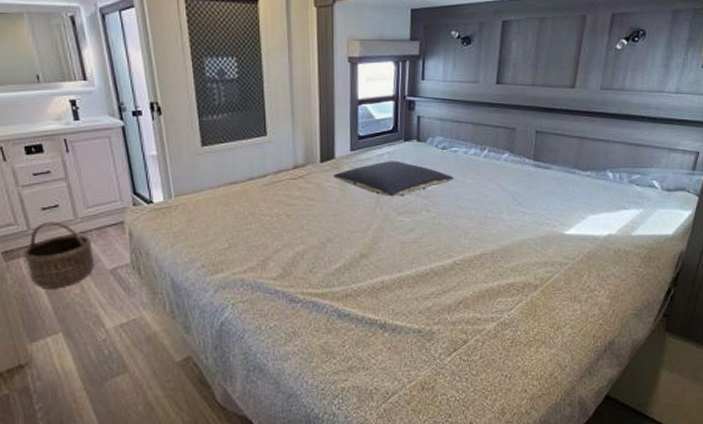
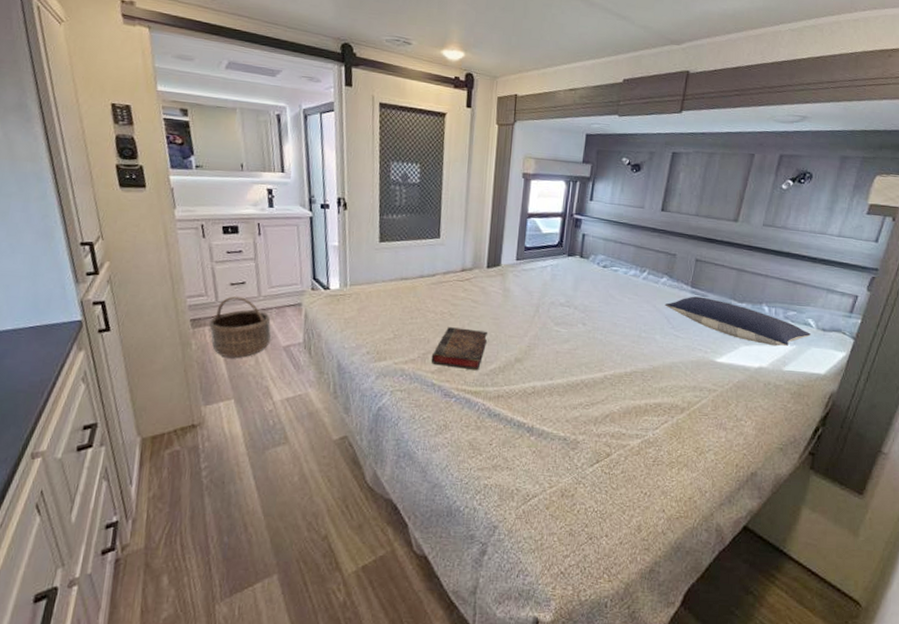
book: none [271,228,328,272] -> present [431,327,487,371]
pillow: present [333,161,454,197] -> none [497,273,612,308]
pillow: none [508,169,656,212] -> present [664,296,811,347]

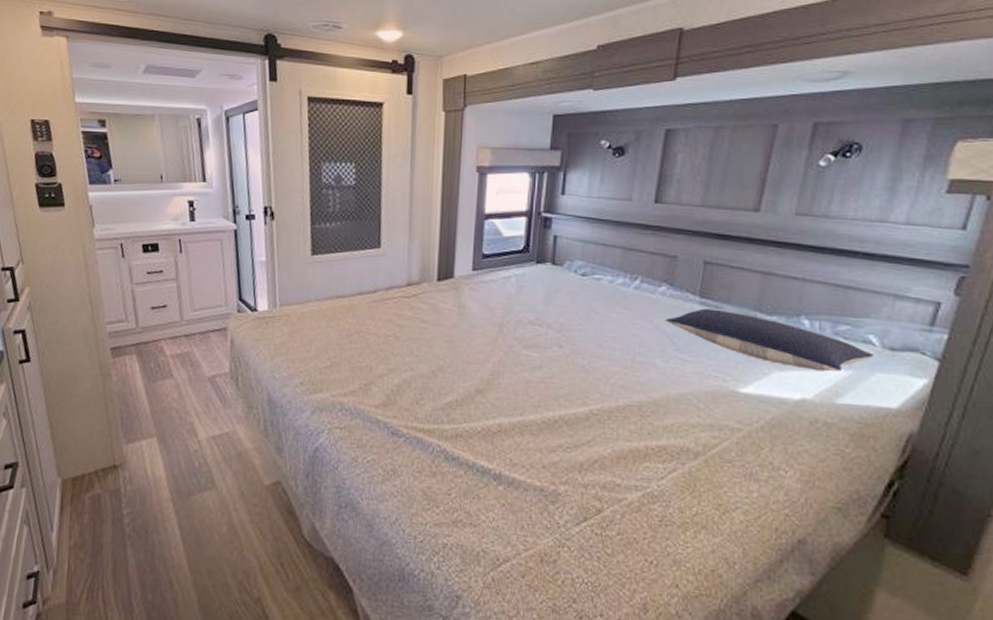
basket: present [208,296,272,358] -> none [129,321,195,390]
book: present [431,327,487,371] -> none [374,352,440,405]

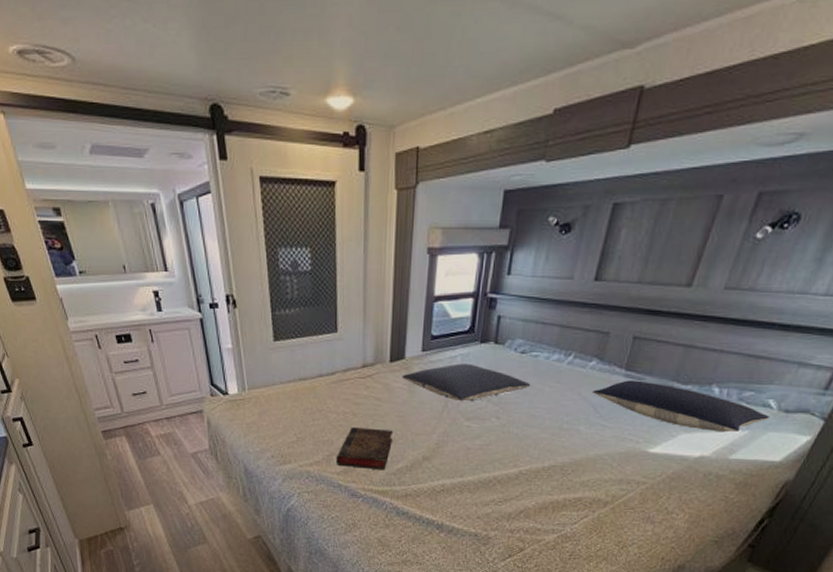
book: none [374,352,440,405] -> present [336,427,393,471]
pillow: none [450,284,595,328] -> present [402,363,531,402]

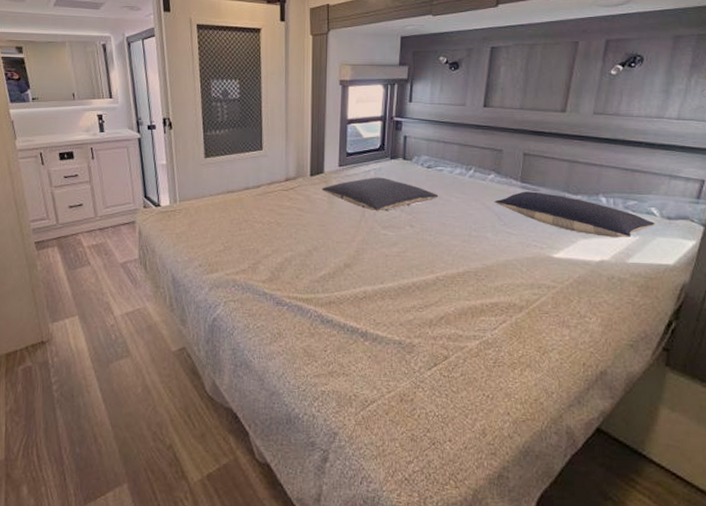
book: present [336,427,393,471] -> none [261,236,315,278]

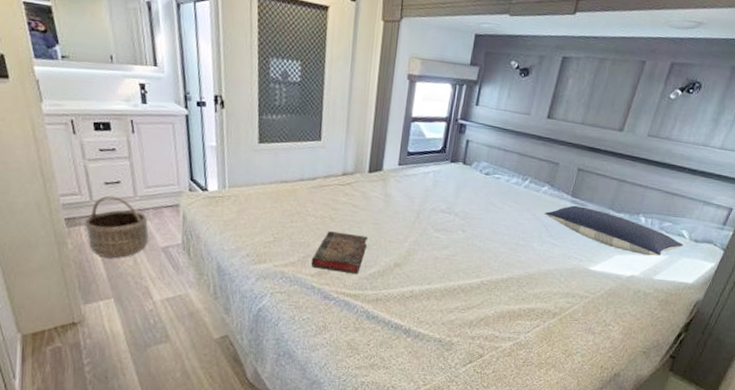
basket: none [51,218,109,276] -> present [84,195,149,258]
book: none [261,236,315,278] -> present [311,231,368,275]
pillow: present [322,177,439,212] -> none [379,179,493,215]

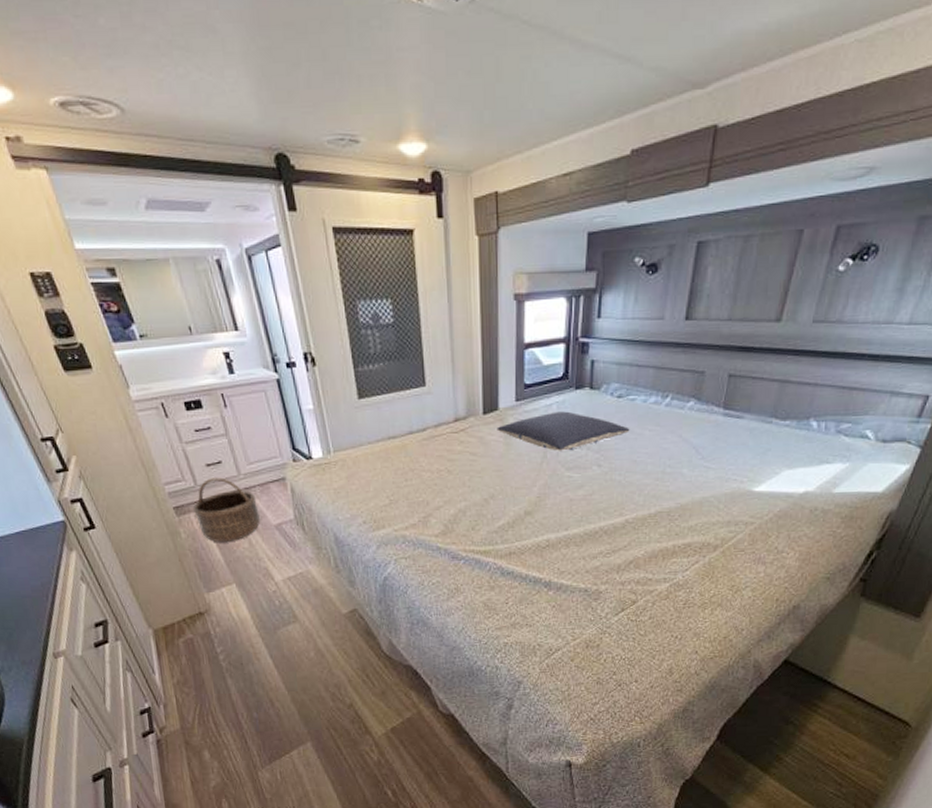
book: present [311,231,368,275] -> none [433,485,491,529]
pillow: none [379,179,493,215] -> present [497,411,630,451]
pillow: present [544,205,683,256] -> none [692,418,868,467]

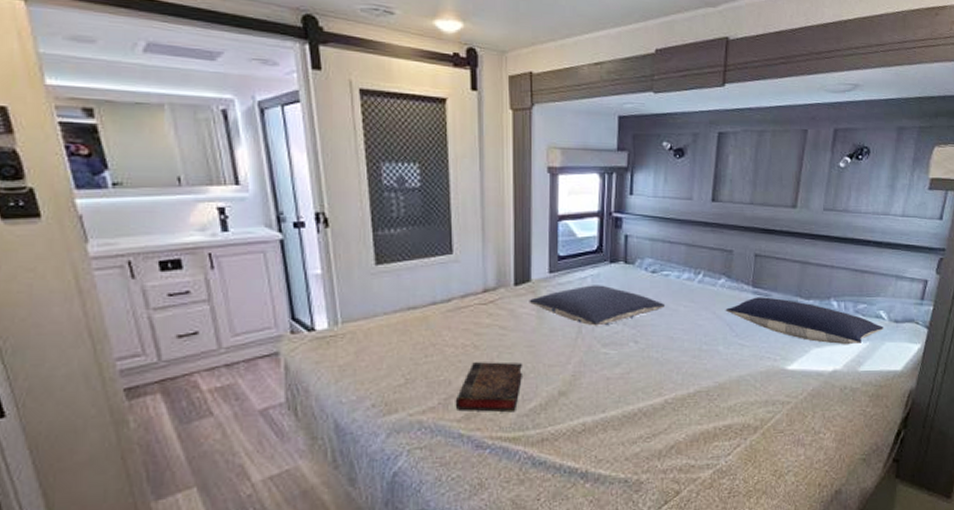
basket: present [192,477,261,542] -> none [150,351,242,433]
book: none [433,485,491,529] -> present [455,362,522,413]
pillow: none [692,418,868,467] -> present [725,297,884,345]

